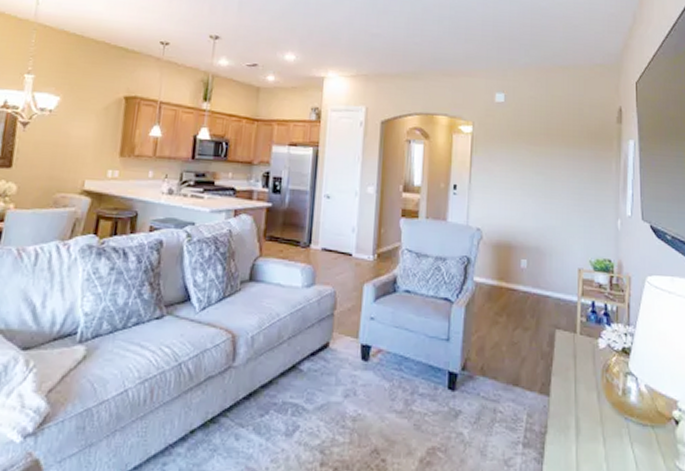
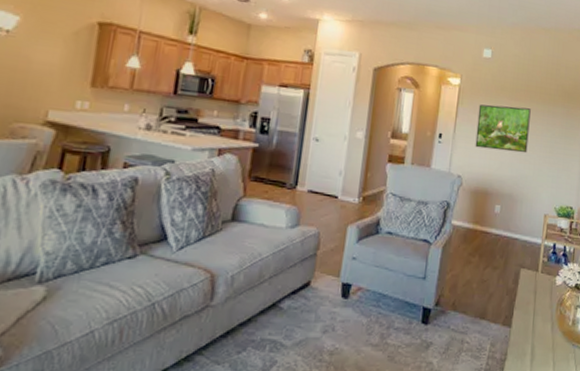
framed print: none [493,151,553,202] -> present [475,104,531,153]

